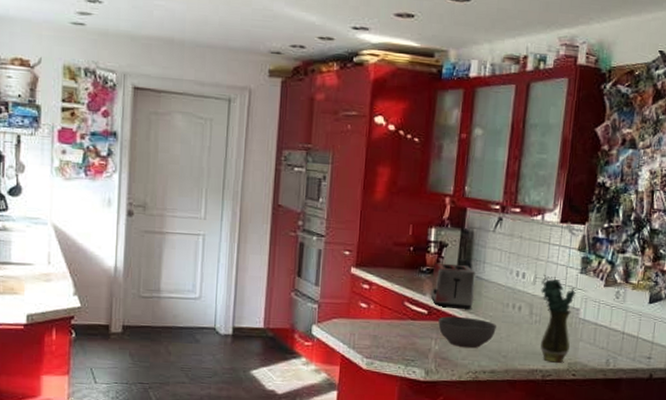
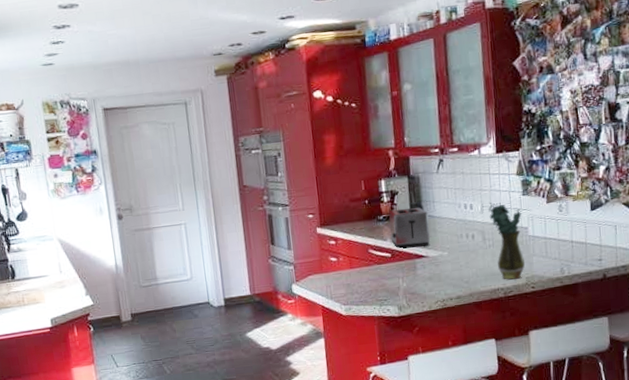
bowl: present [437,316,497,348] -> none [401,252,456,281]

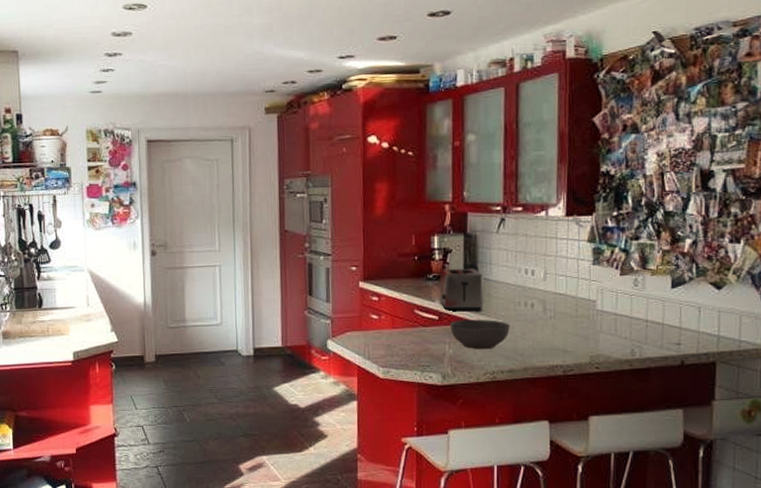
bowl: none [401,252,456,281] -> present [449,319,511,349]
vase: present [488,202,525,280] -> none [552,269,590,357]

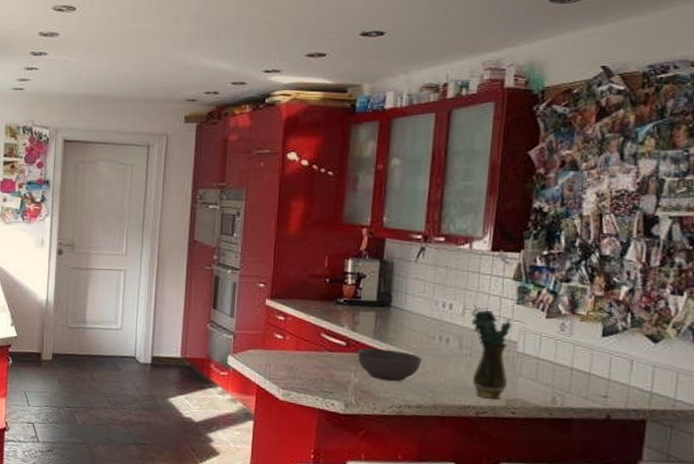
toaster: present [439,268,484,312] -> none [348,294,398,341]
vase: none [552,269,590,357] -> present [471,305,512,399]

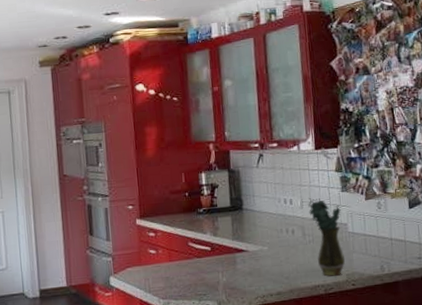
bowl: present [356,348,423,381] -> none [221,247,276,275]

